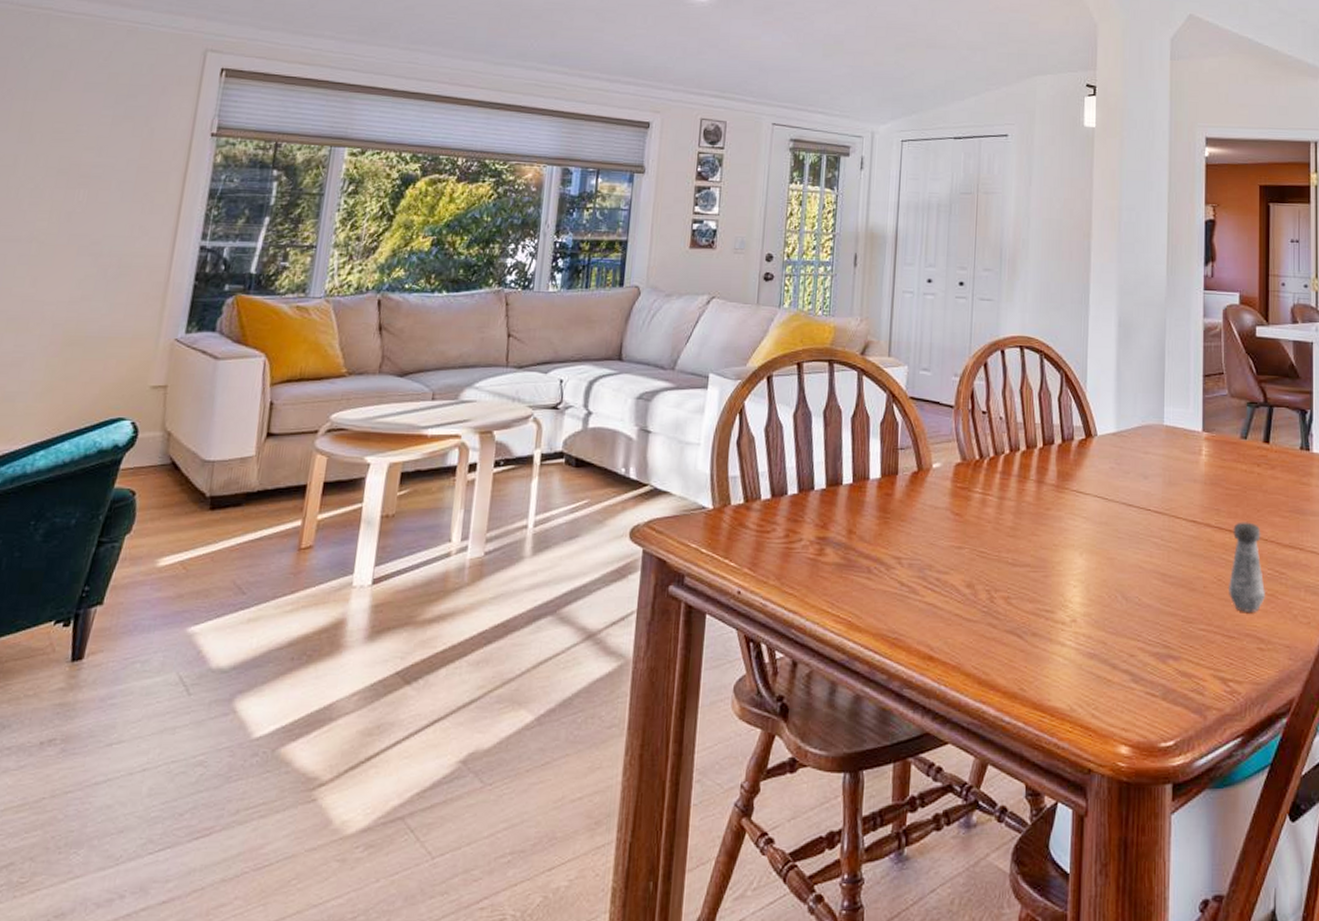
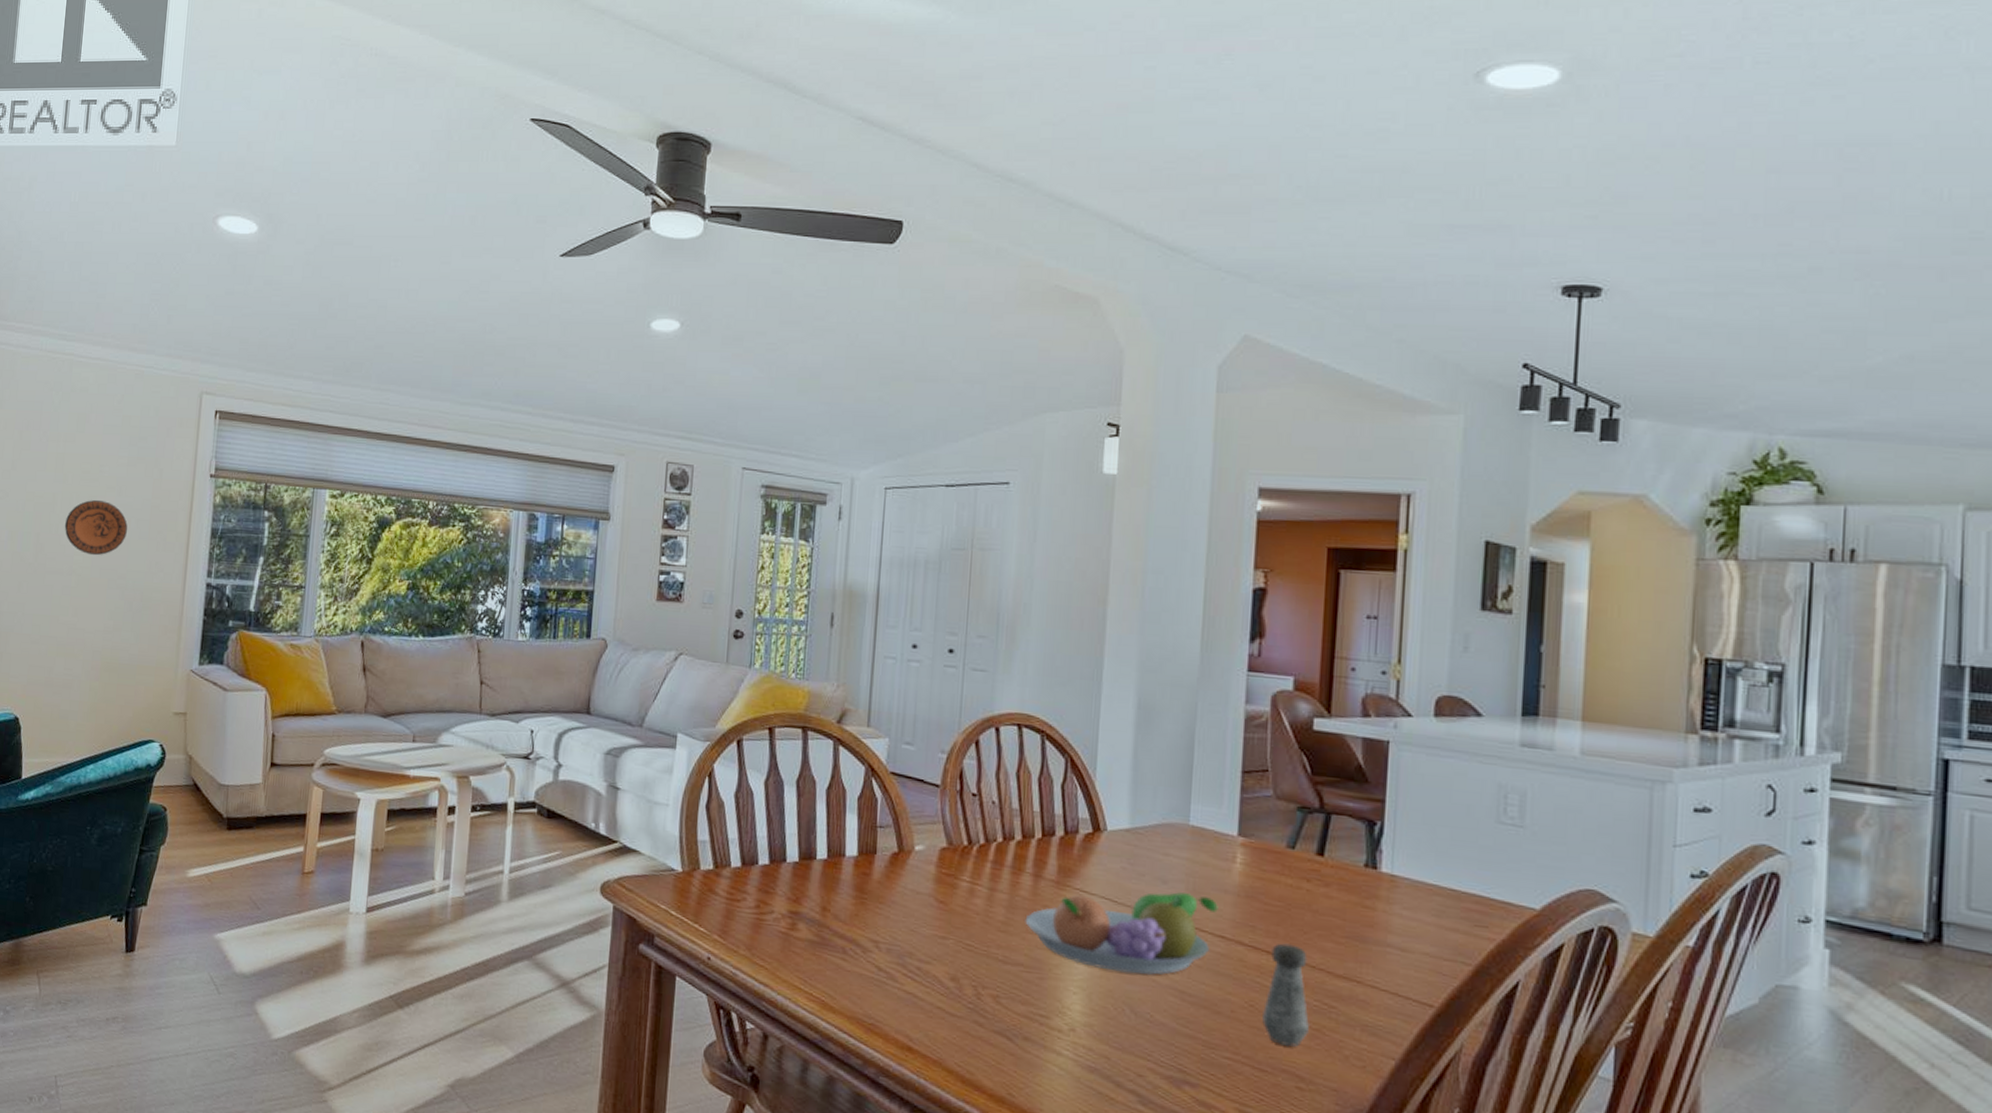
decorative plate: none [26,161,107,221] -> present [64,500,128,556]
fruit bowl: none [1030,485,1190,563] -> present [1025,892,1218,975]

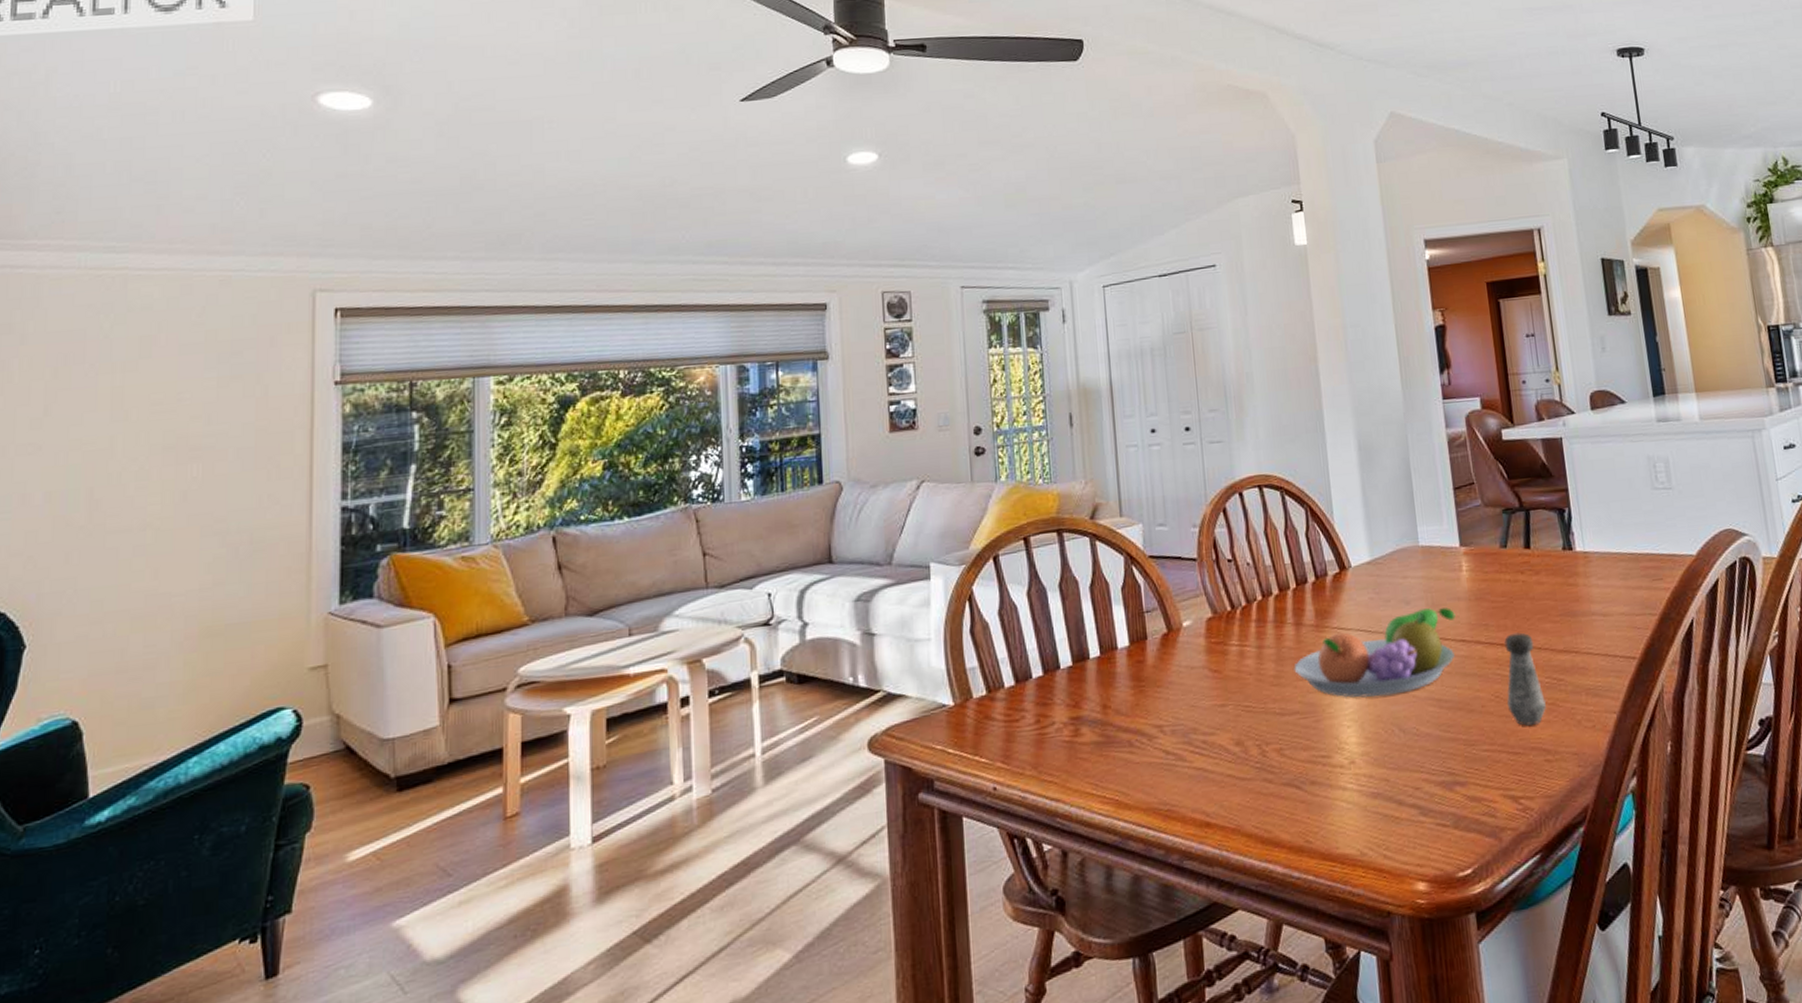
decorative plate: present [64,500,128,556] -> none [130,434,225,502]

